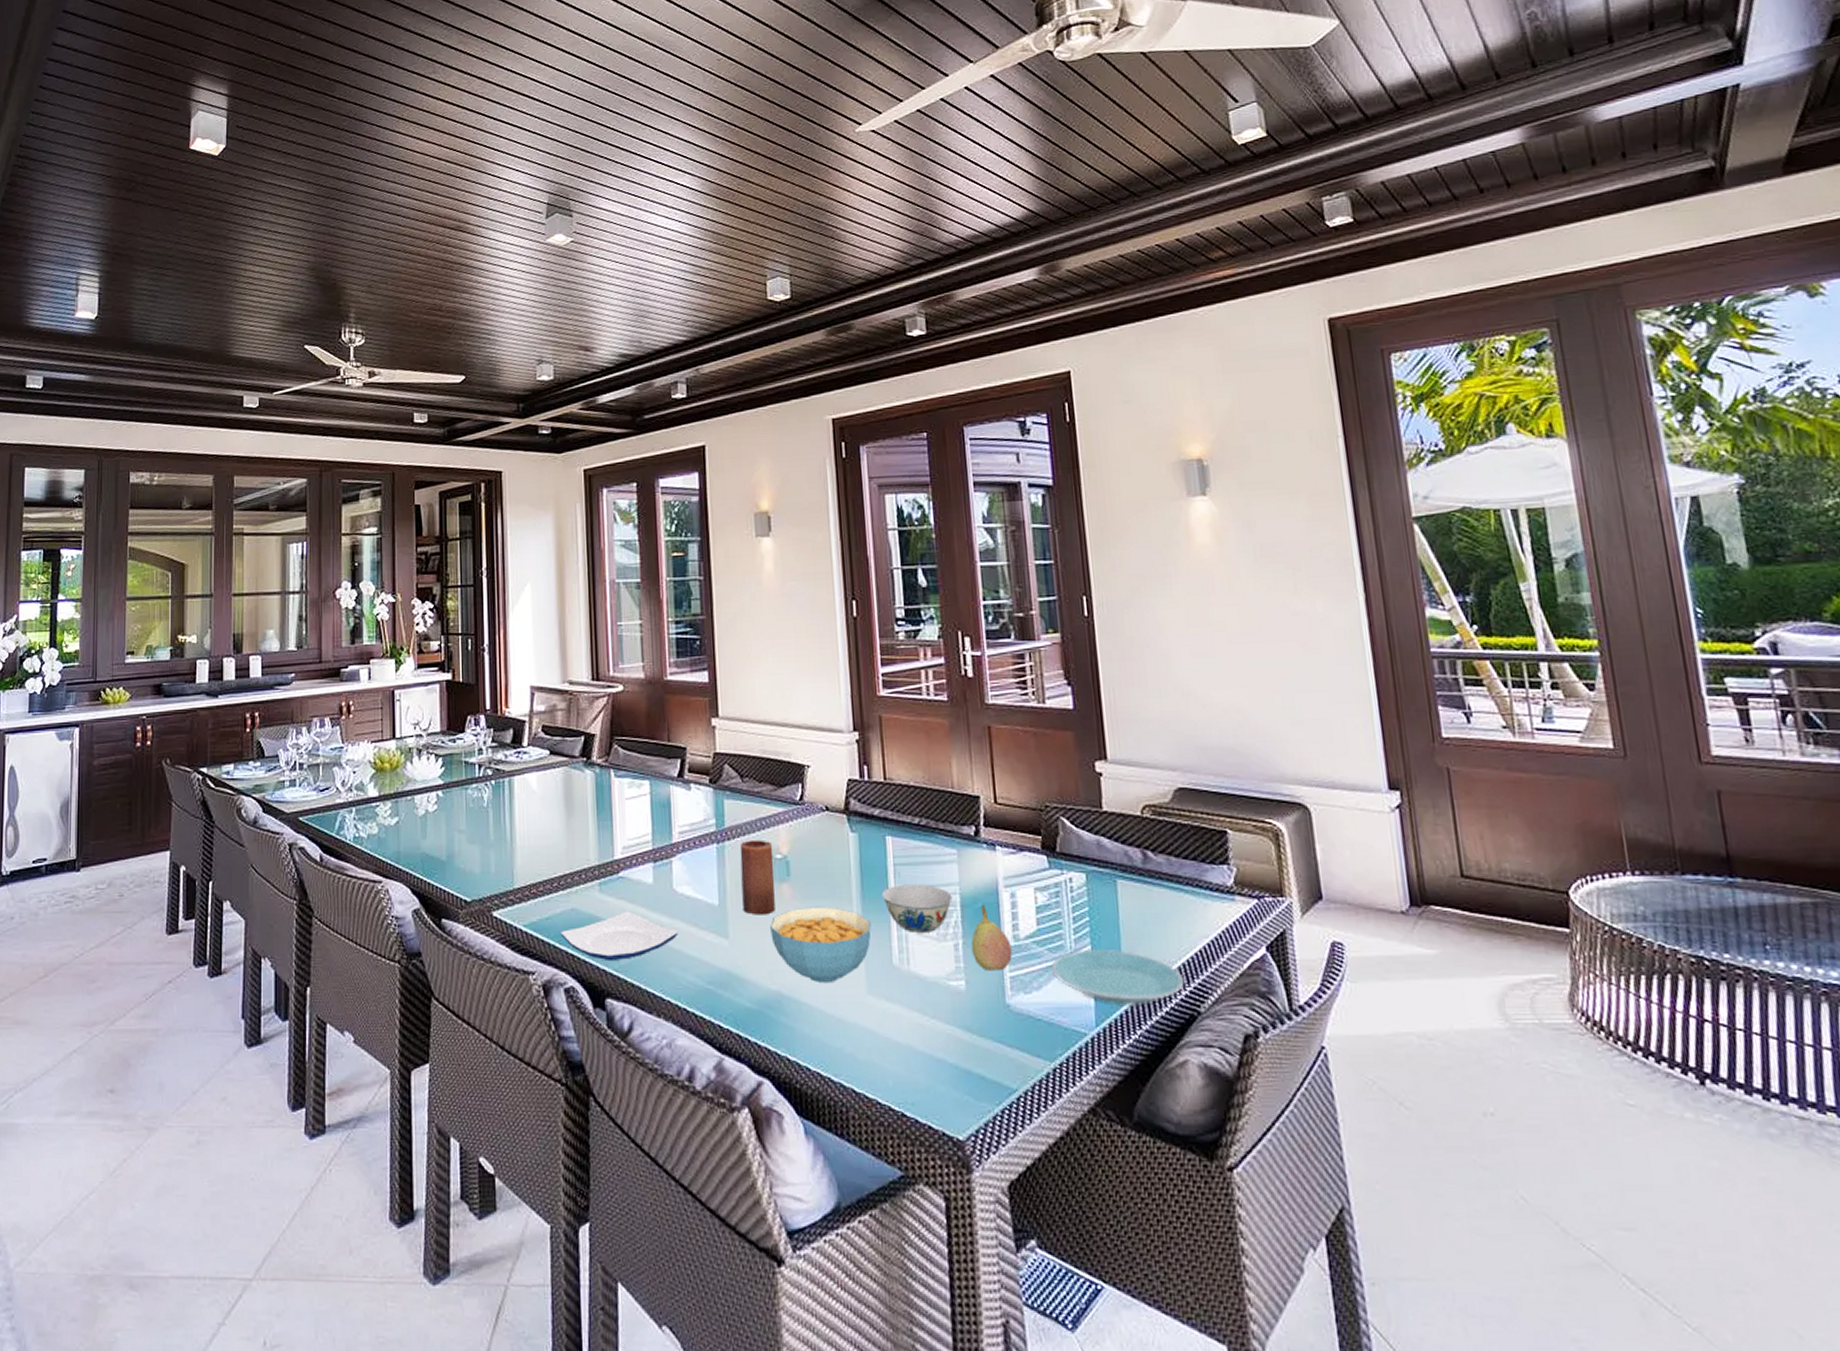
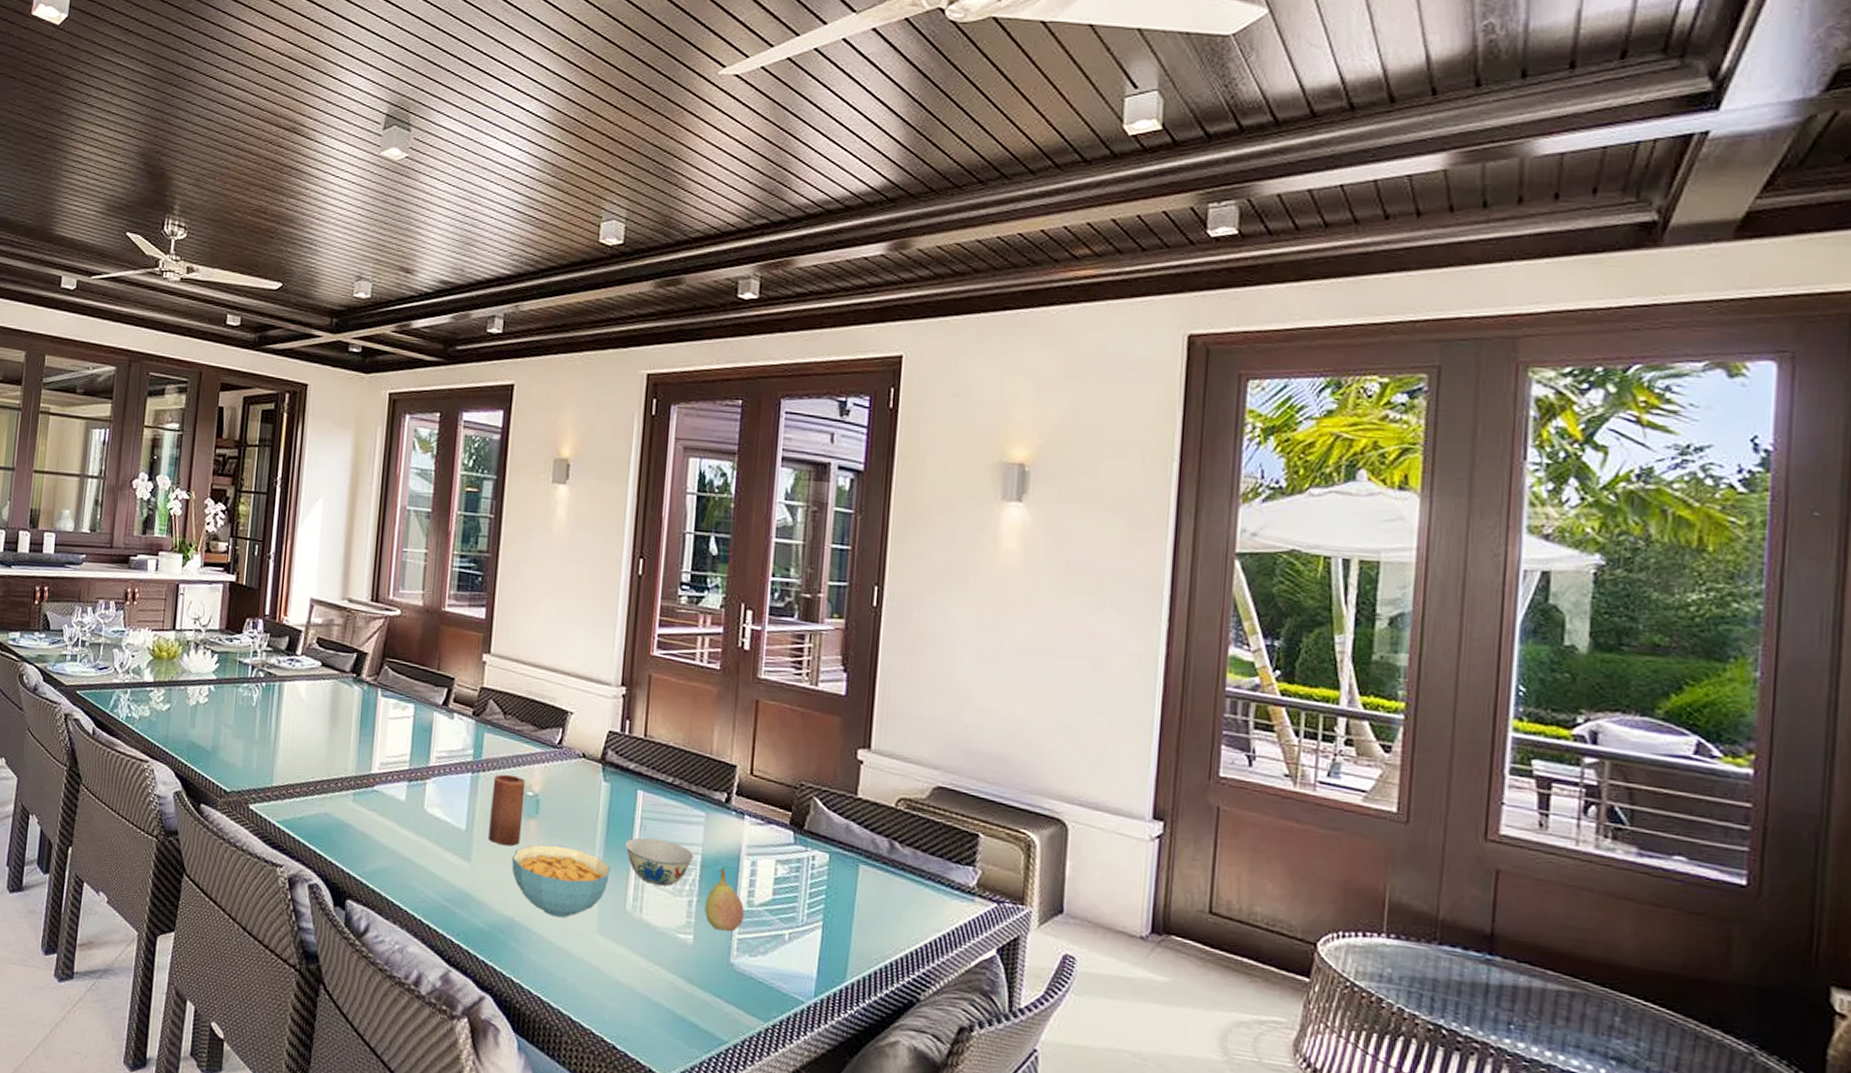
plate: present [560,911,678,962] -> none [311,822,423,867]
plate: present [1052,950,1185,1005] -> none [780,924,910,984]

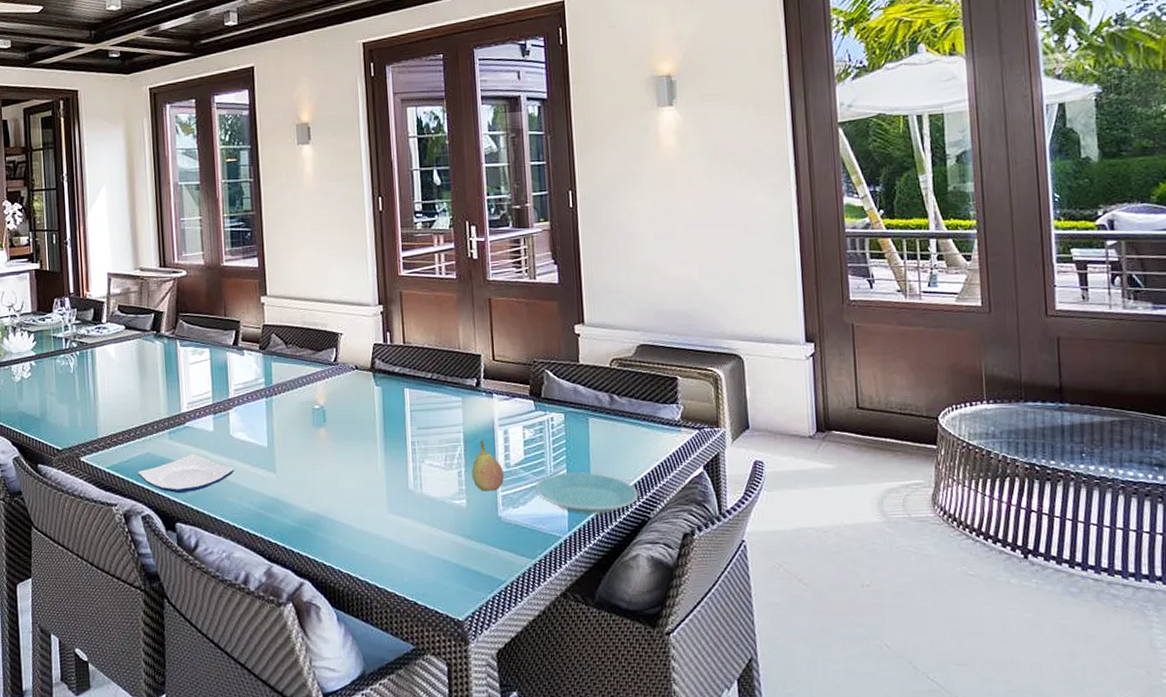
plate: none [311,822,423,867] -> present [137,453,235,494]
candle: present [488,774,526,846] -> none [285,394,314,454]
cereal bowl: present [511,844,610,918] -> none [310,445,392,506]
bowl: present [624,837,694,886] -> none [400,425,457,464]
plate: none [780,924,910,984] -> present [535,472,639,514]

